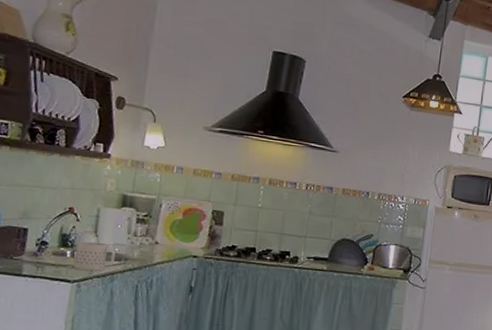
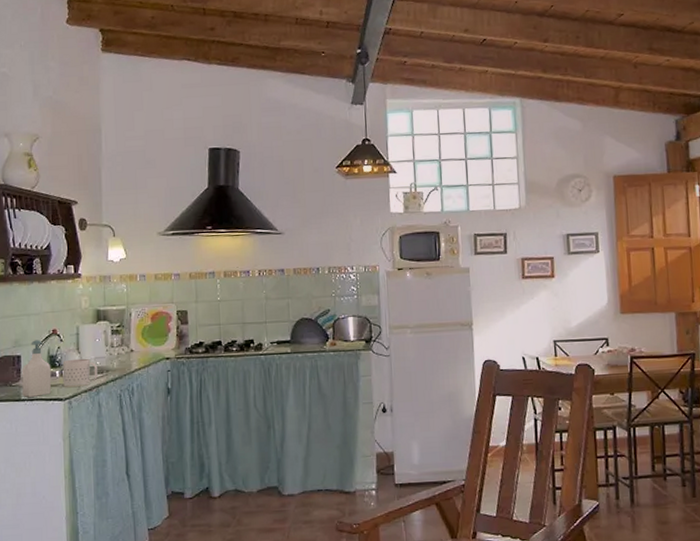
soap bottle: none [24,215,62,275] -> present [22,340,52,398]

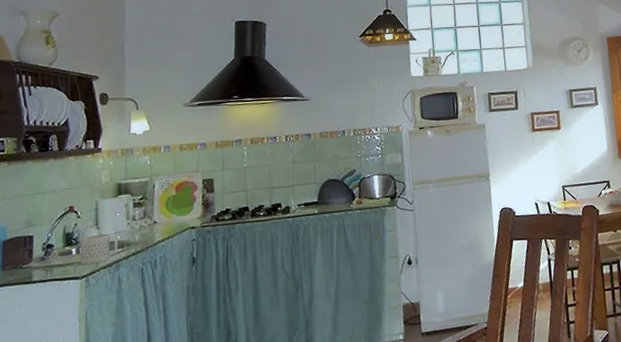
soap bottle: present [22,340,52,398] -> none [34,218,67,279]

